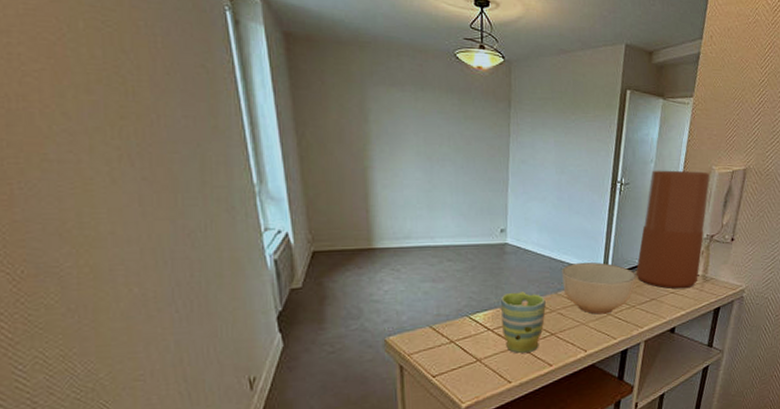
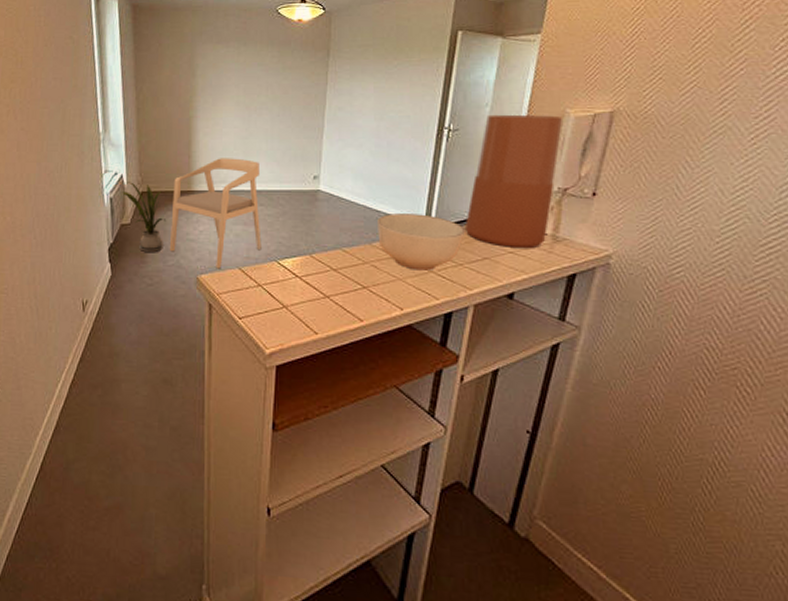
house plant: none [289,240,346,319] -> present [122,182,167,253]
armchair: none [351,212,452,329] -> present [169,158,262,269]
mug: present [501,291,546,353] -> none [311,240,358,304]

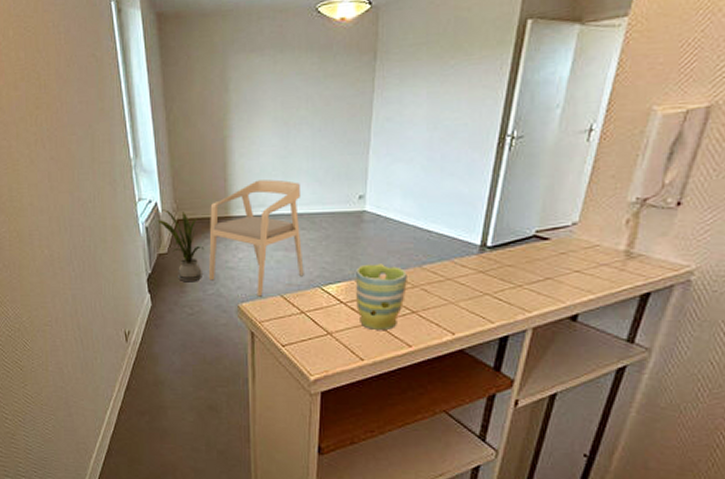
mug: none [311,240,358,304] -> present [356,263,407,330]
bowl: present [378,214,466,271] -> none [429,233,527,293]
vase: present [464,114,564,248] -> none [525,114,649,266]

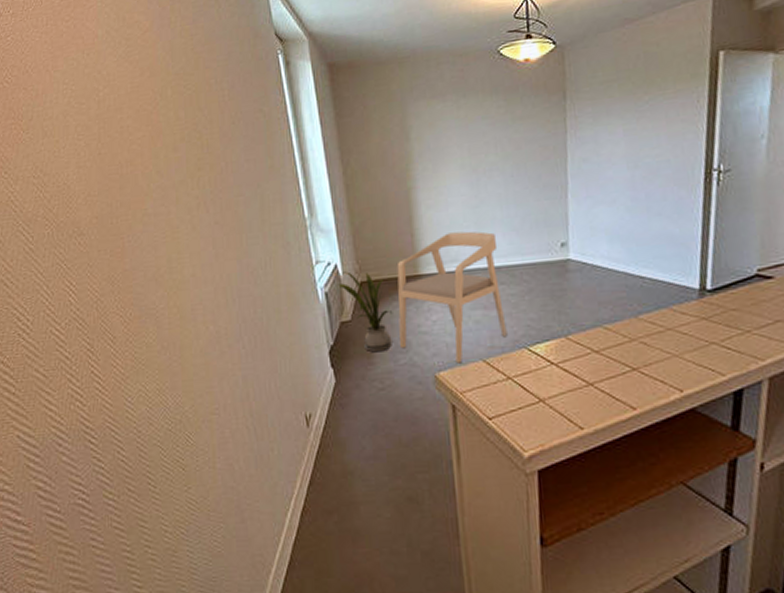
mug: present [356,263,407,330] -> none [565,316,624,393]

